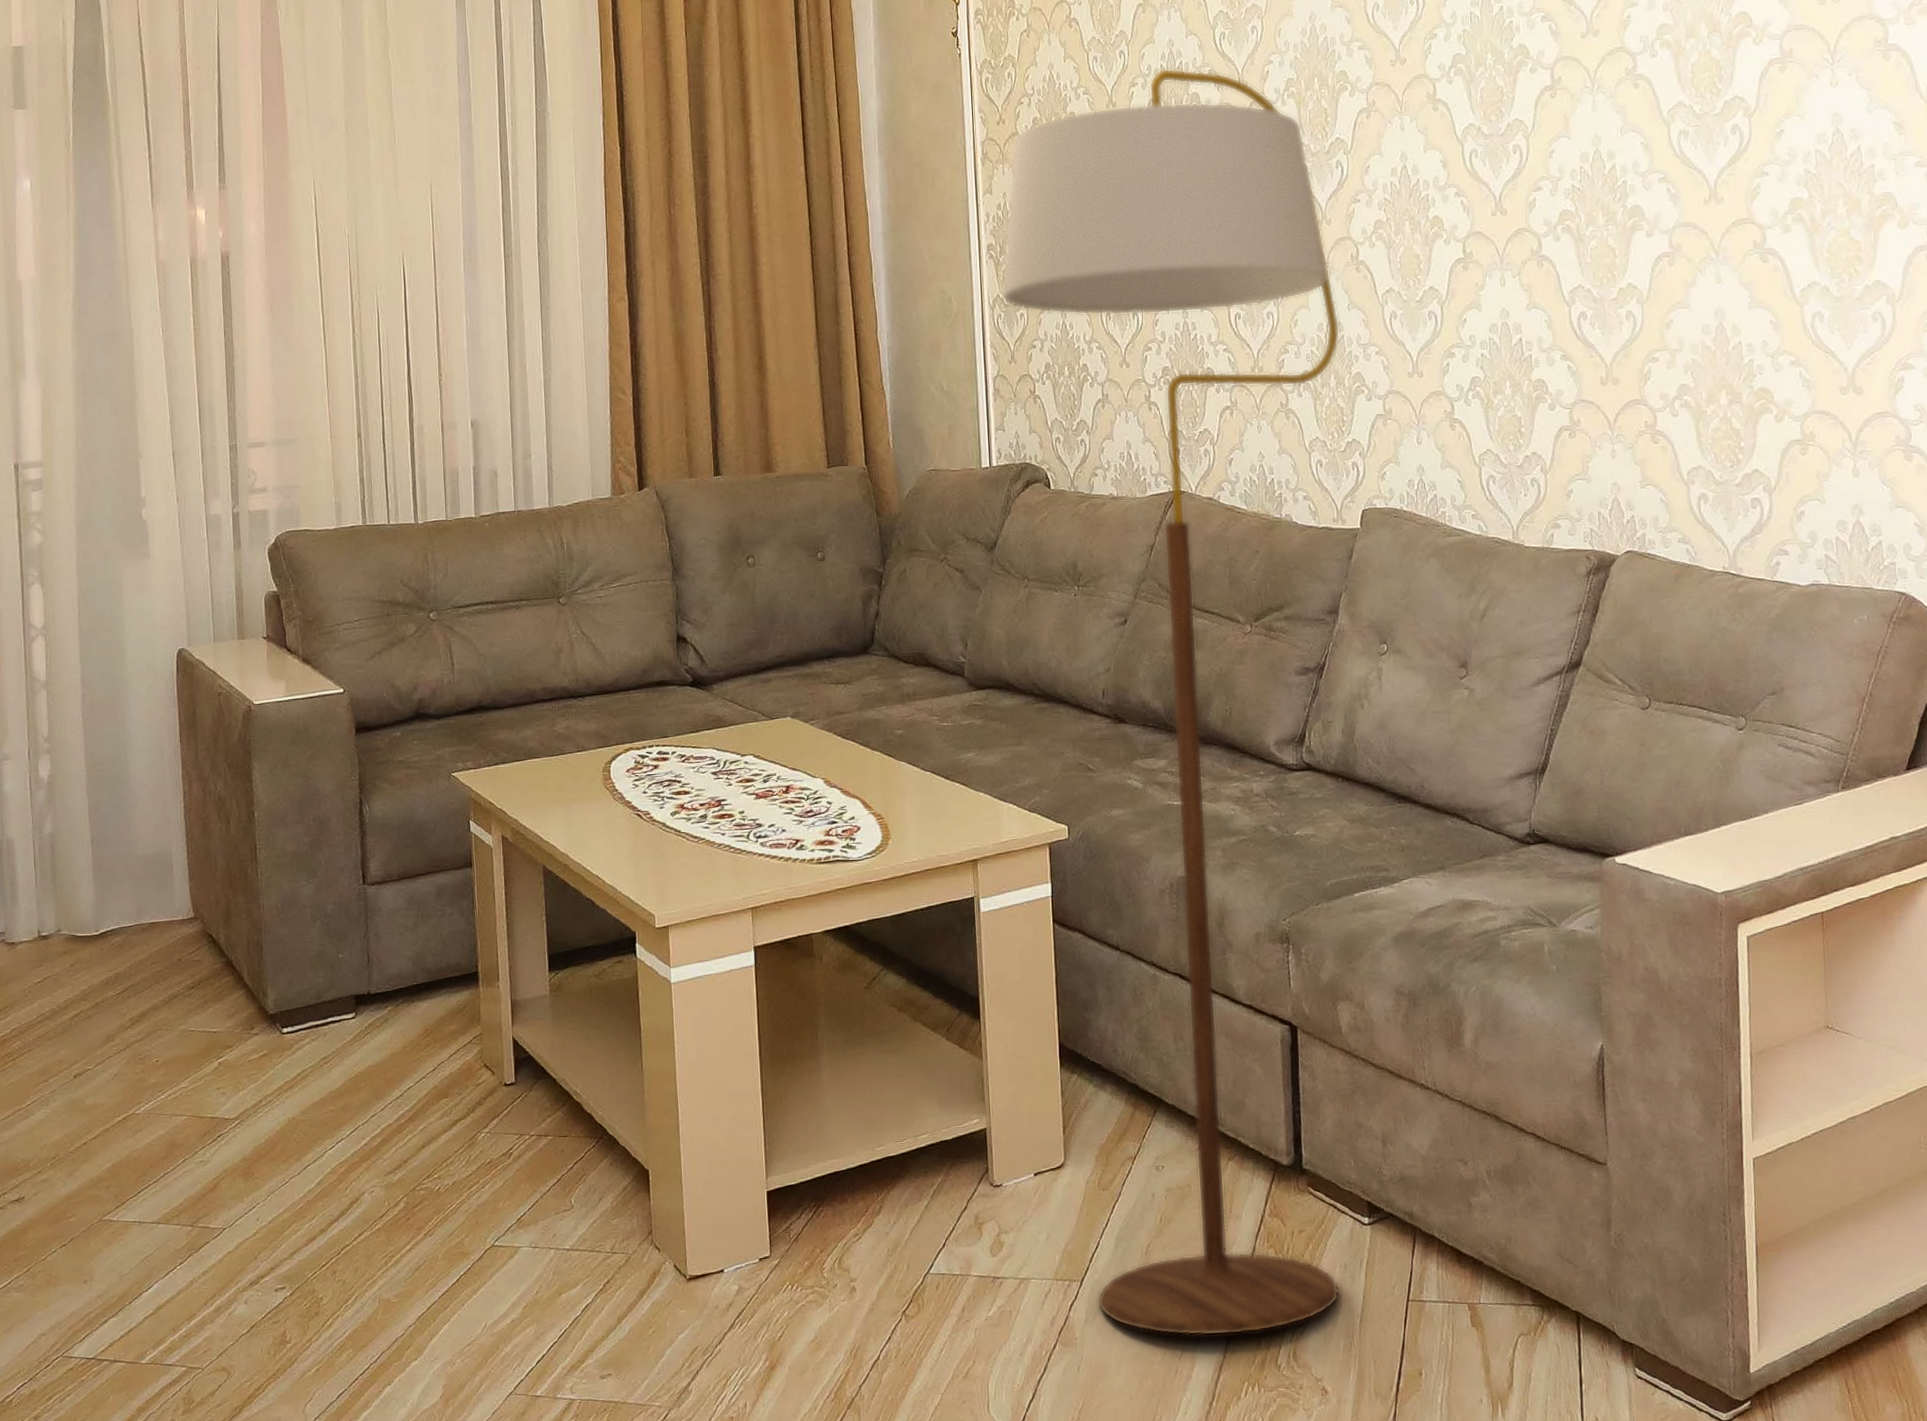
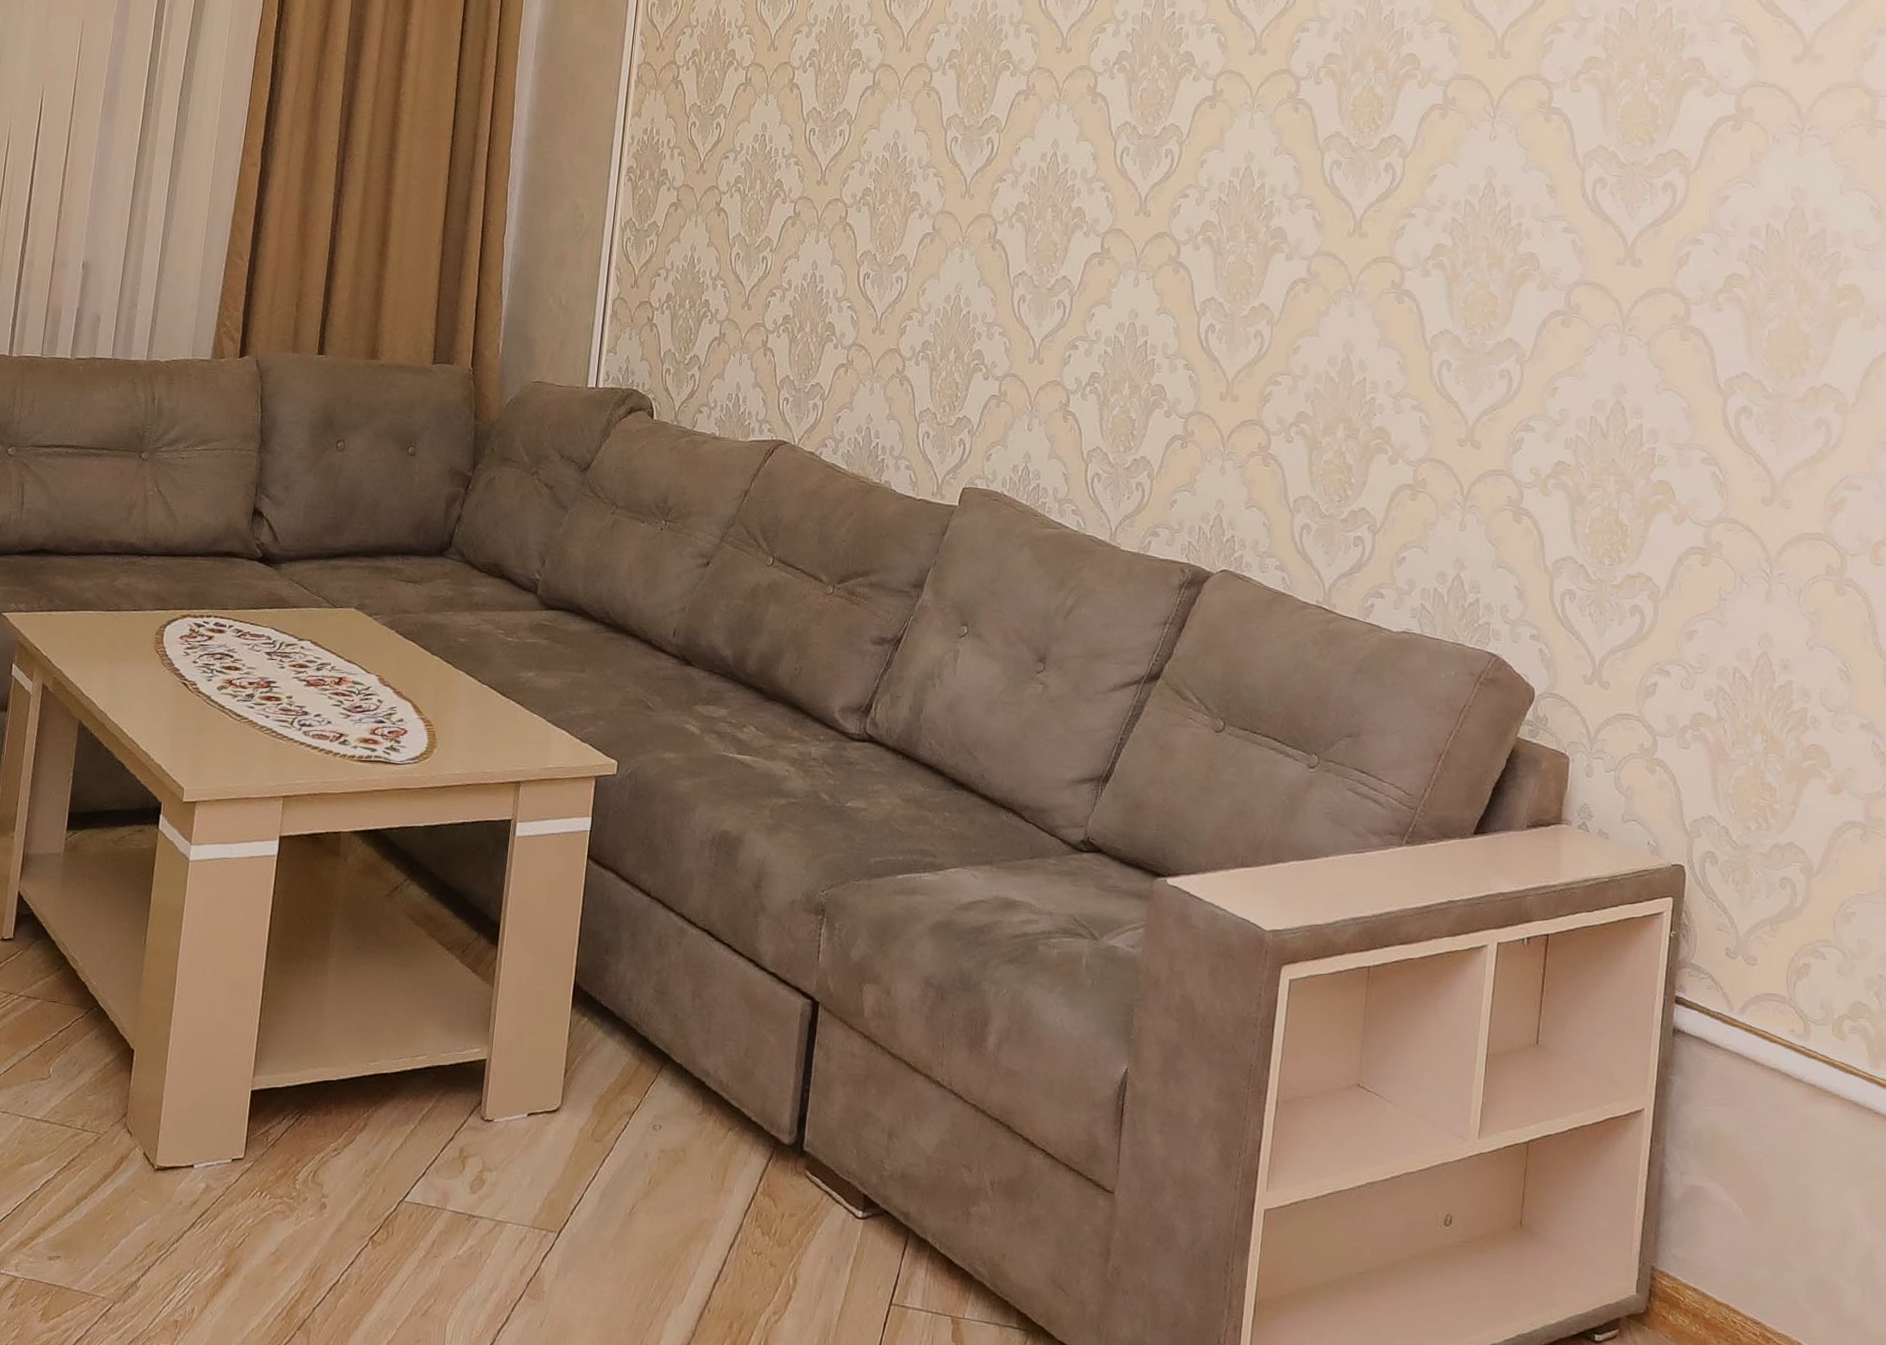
floor lamp: present [1001,68,1340,1336] -> none [571,21,968,1314]

